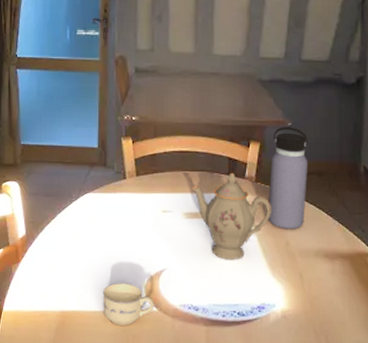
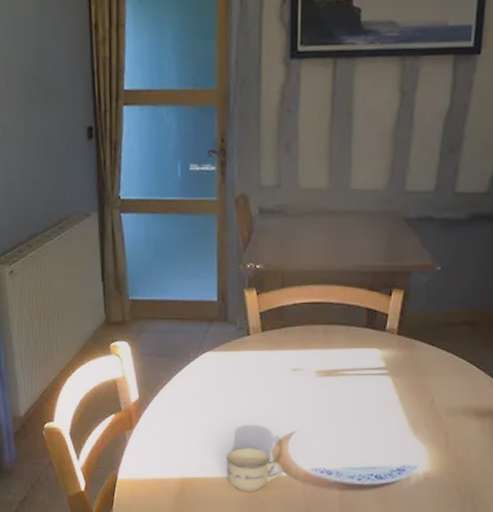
teapot: present [191,172,271,260] -> none [325,324,415,421]
water bottle: present [268,126,308,230] -> none [410,270,460,386]

